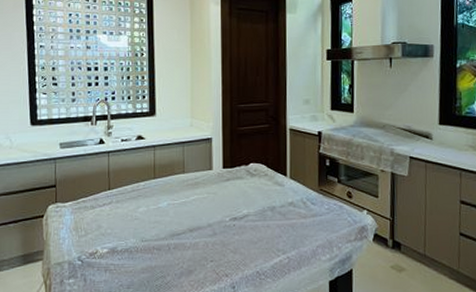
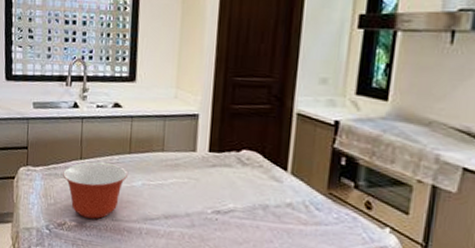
mixing bowl: none [92,190,155,243] -> present [63,162,129,219]

